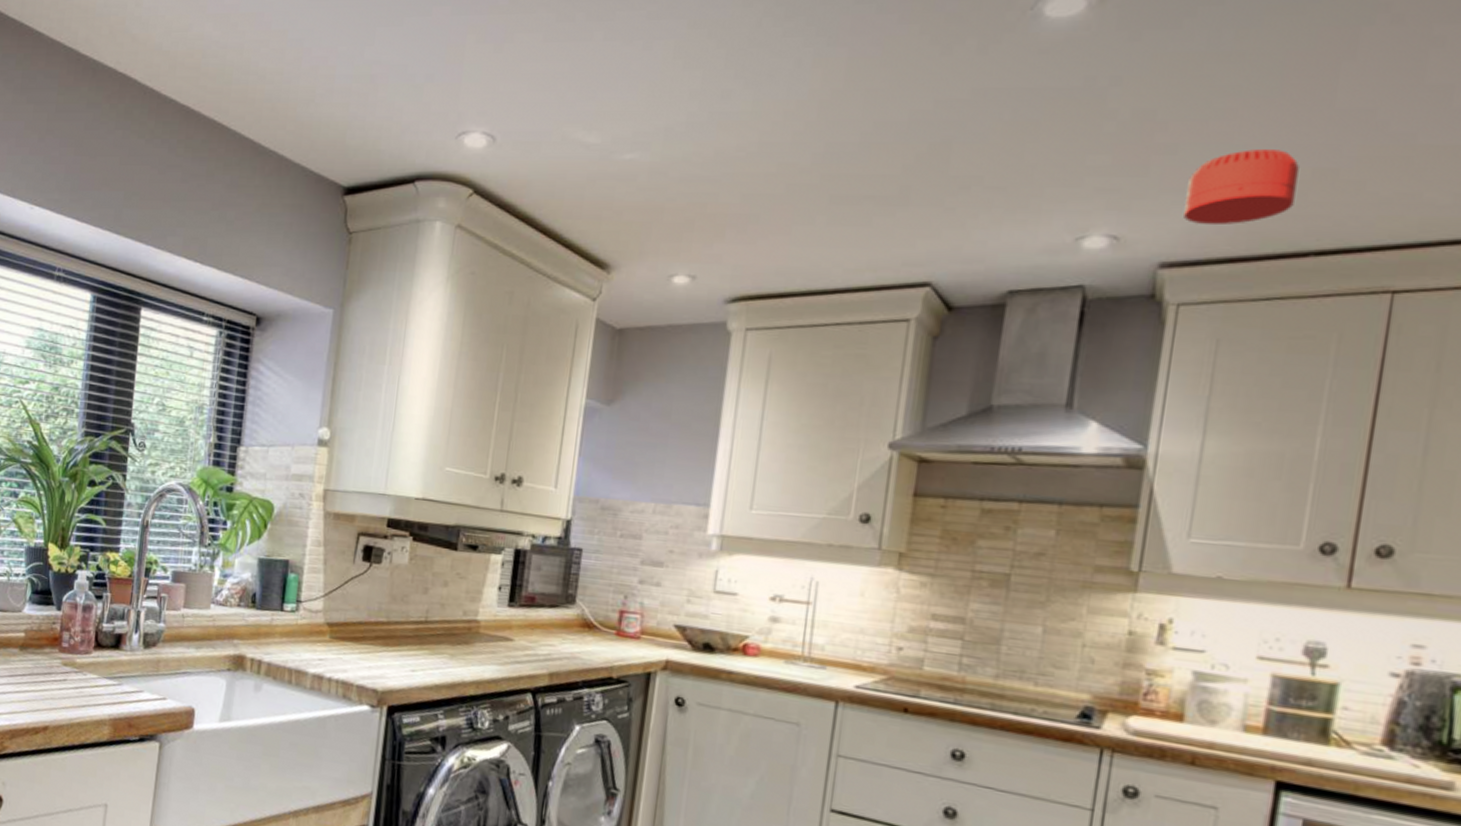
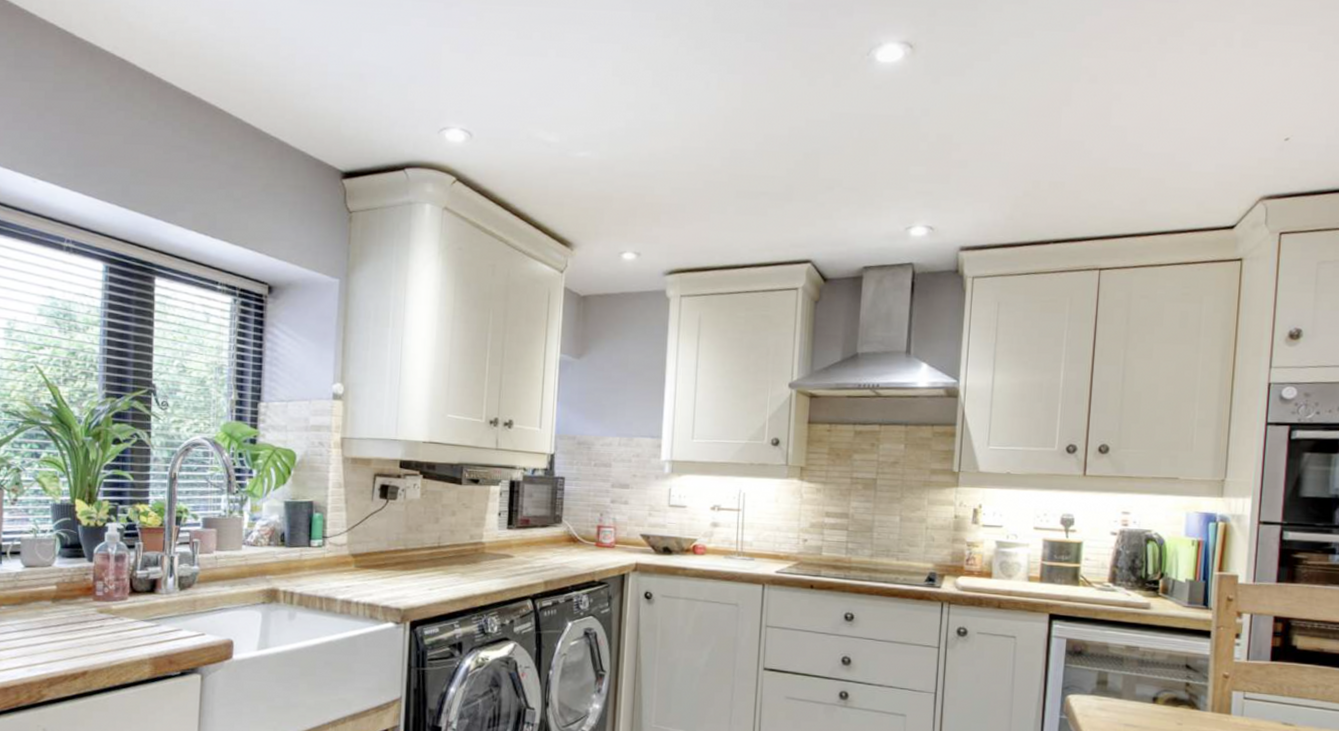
smoke detector: present [1184,149,1299,226] -> none [973,166,1041,221]

